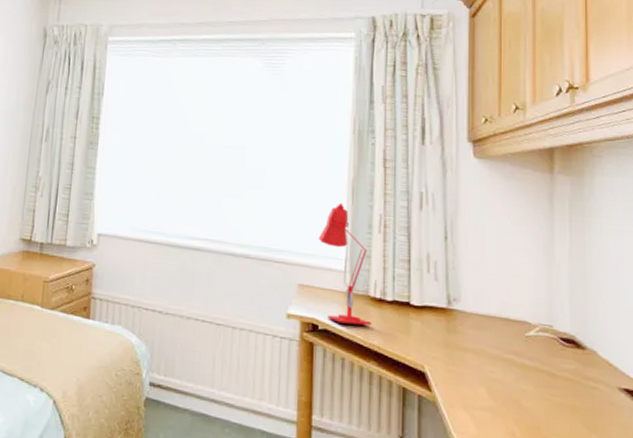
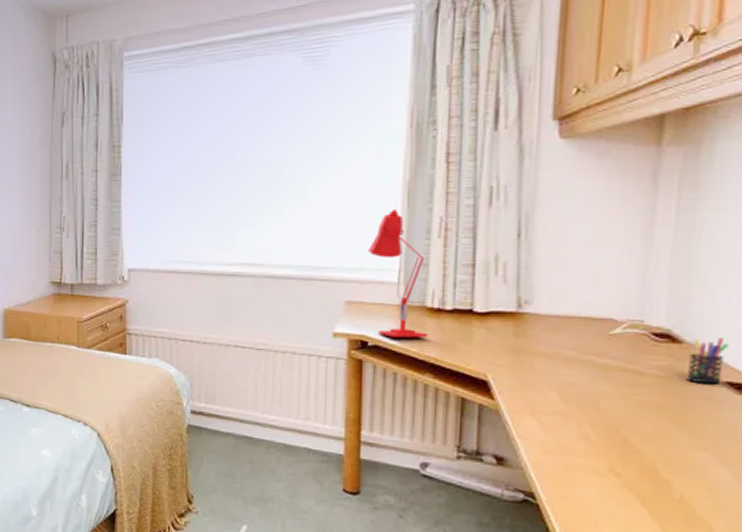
pen holder: none [591,346,622,391] -> present [686,338,729,384]

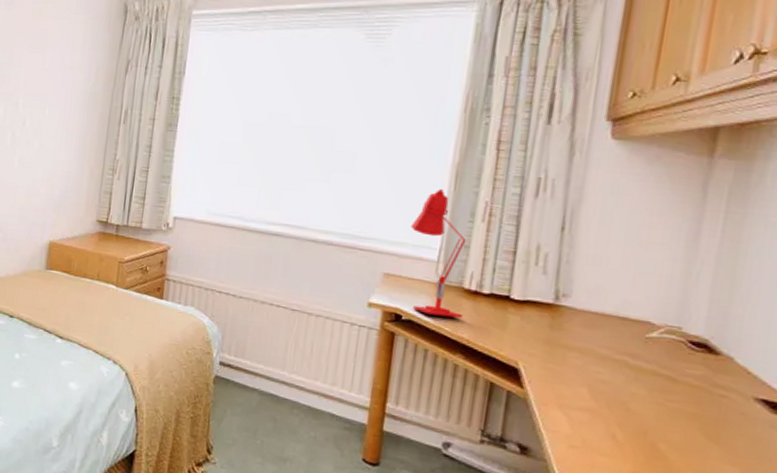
pen holder: present [686,338,729,384] -> none [720,352,767,401]

